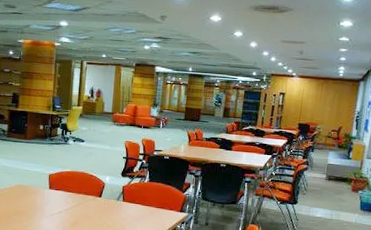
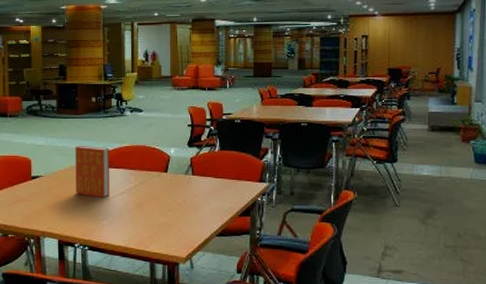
book: none [18,166,51,215] -> present [75,145,109,198]

